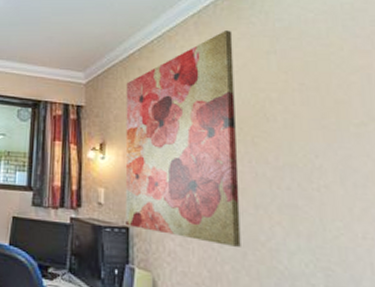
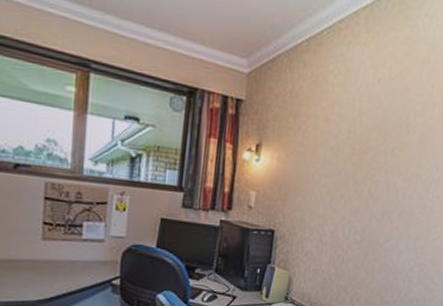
wall art: present [125,31,241,247] -> none [272,30,398,248]

